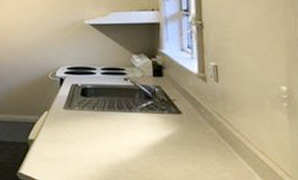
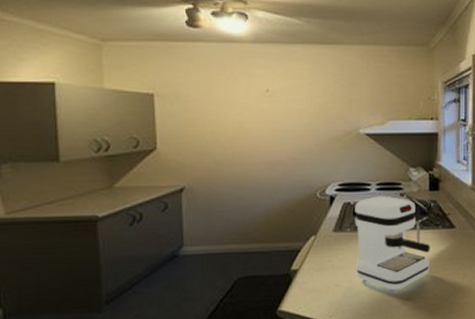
coffee maker: none [82,79,156,169] -> present [355,196,430,291]

